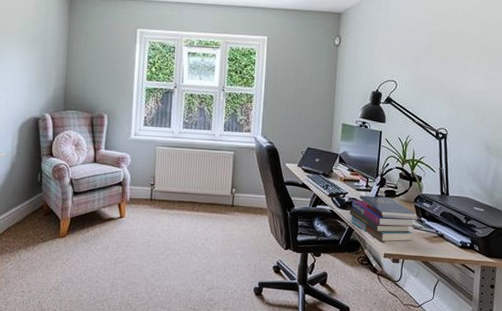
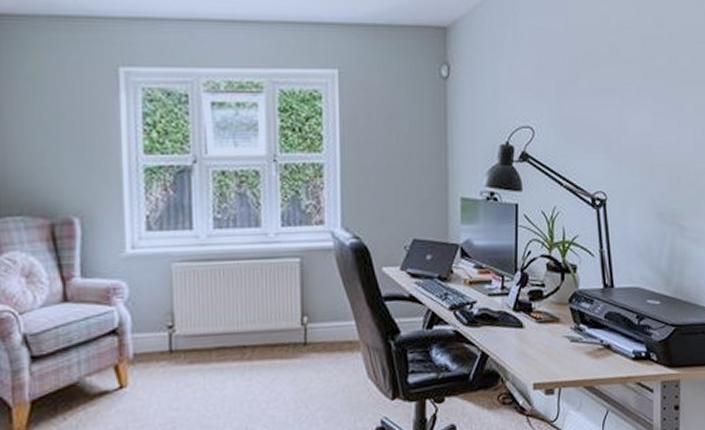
books: present [349,195,417,242] -> none [480,300,573,367]

